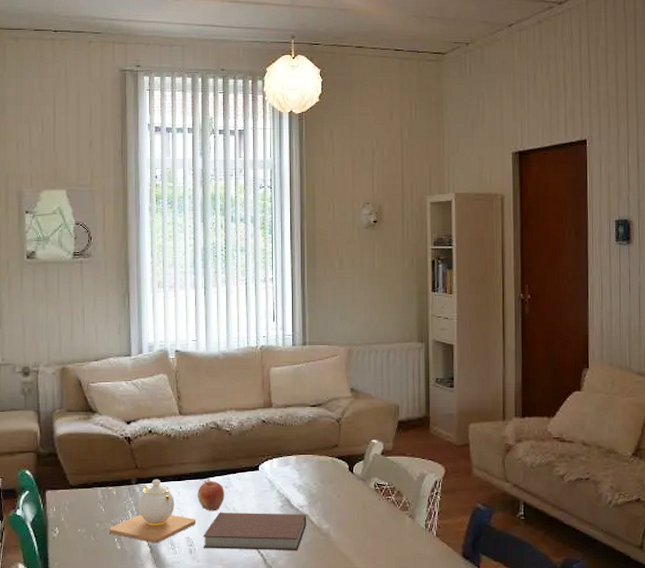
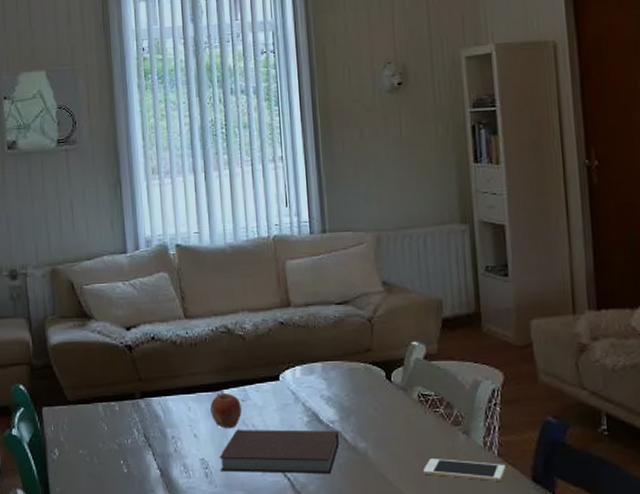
teapot: present [108,479,197,544] -> none [113,392,211,466]
cell phone: none [375,538,442,557] -> present [423,459,506,481]

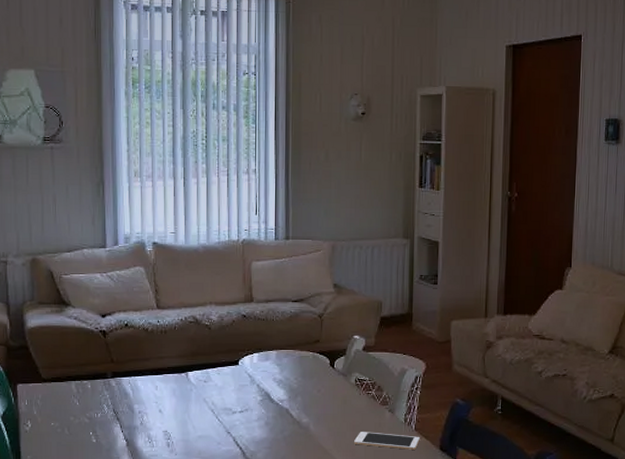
fruit: present [210,392,242,429] -> none [176,374,203,406]
notebook: present [219,429,340,474] -> none [180,407,287,444]

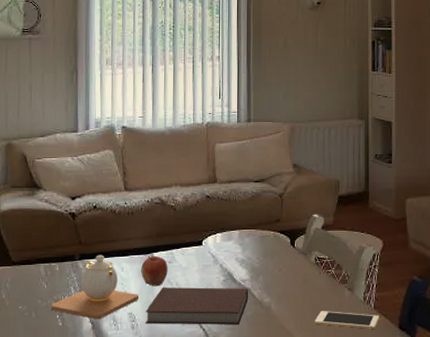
teapot: none [83,373,174,437] -> present [50,255,139,320]
fruit: none [176,374,203,406] -> present [141,255,168,287]
notebook: none [180,407,287,444] -> present [145,287,249,325]

